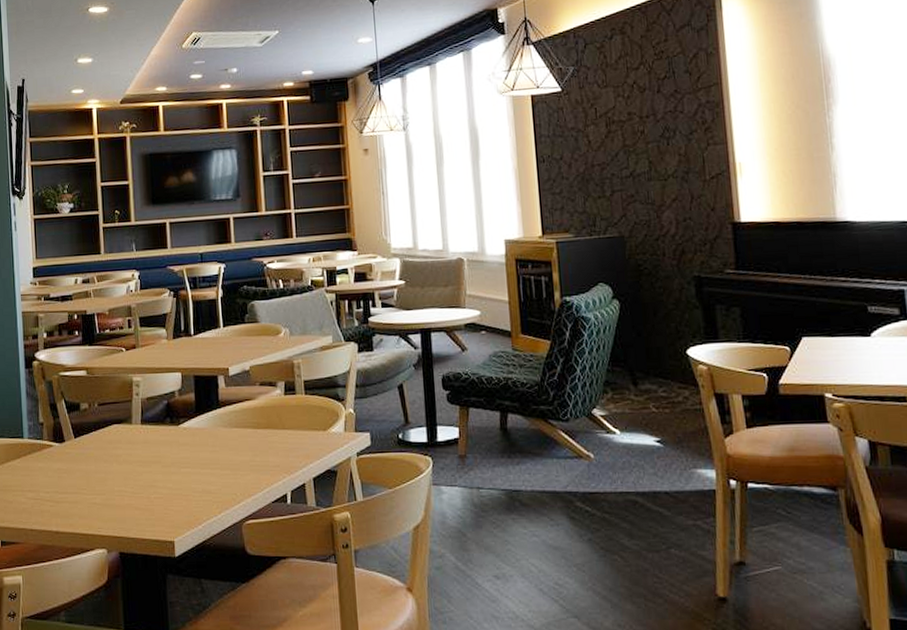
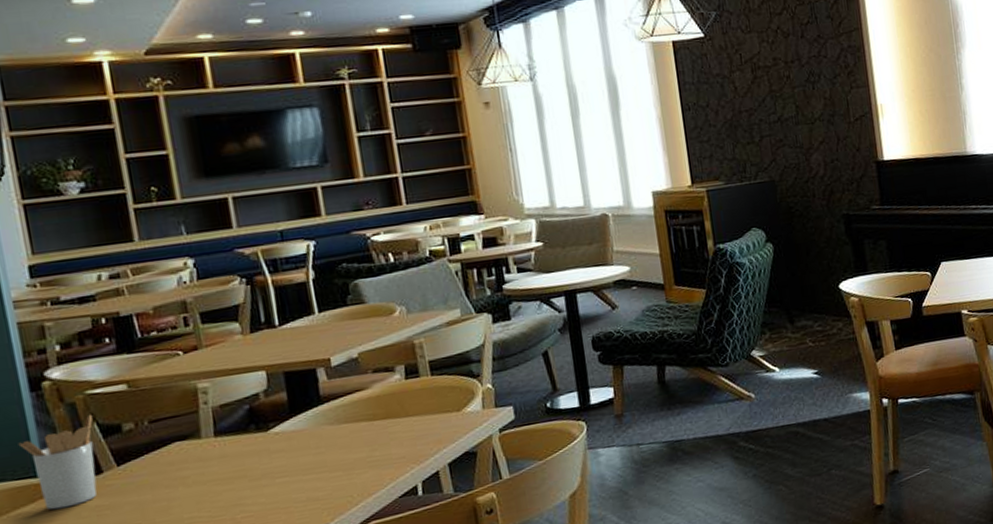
utensil holder: none [14,392,62,467] -> present [18,414,97,510]

